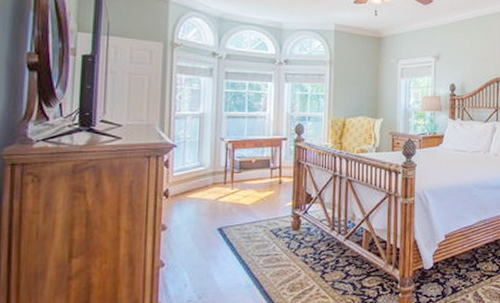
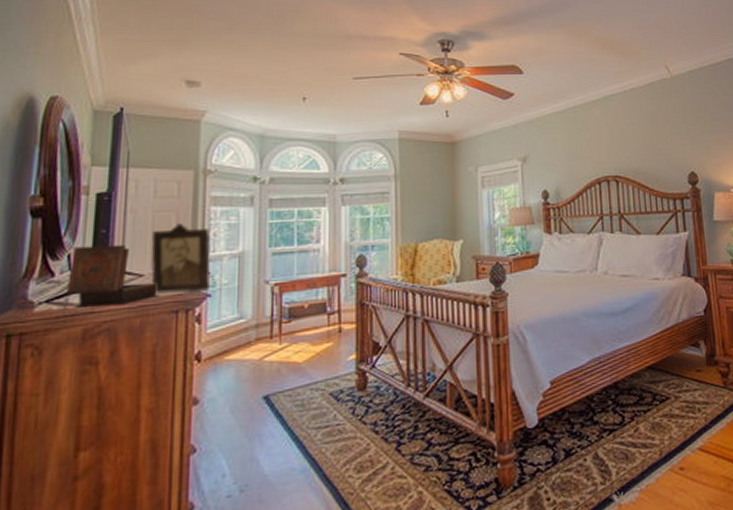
jewelry box: none [59,98,136,149] -> present [67,244,161,308]
photo frame: none [128,86,181,142] -> present [151,223,217,294]

